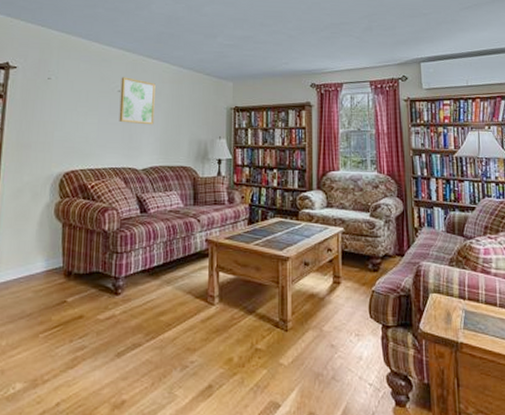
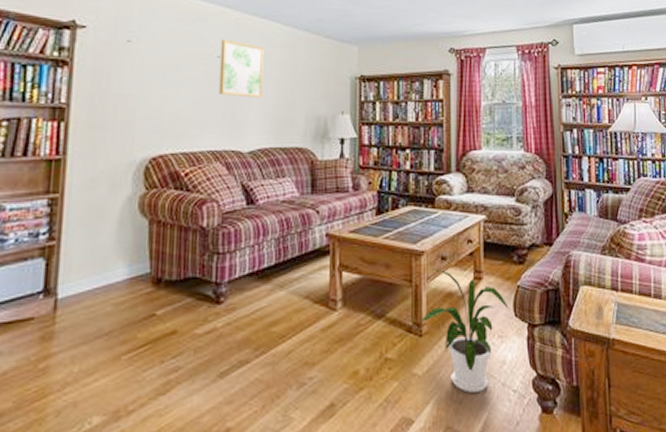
house plant: none [286,272,364,383] -> present [420,268,508,393]

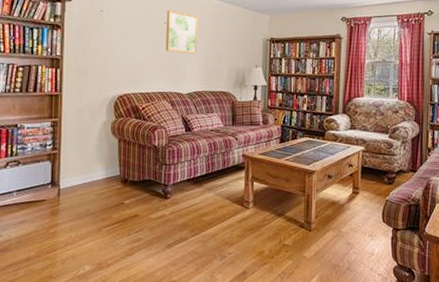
house plant: present [420,268,508,393] -> none [310,183,378,273]

